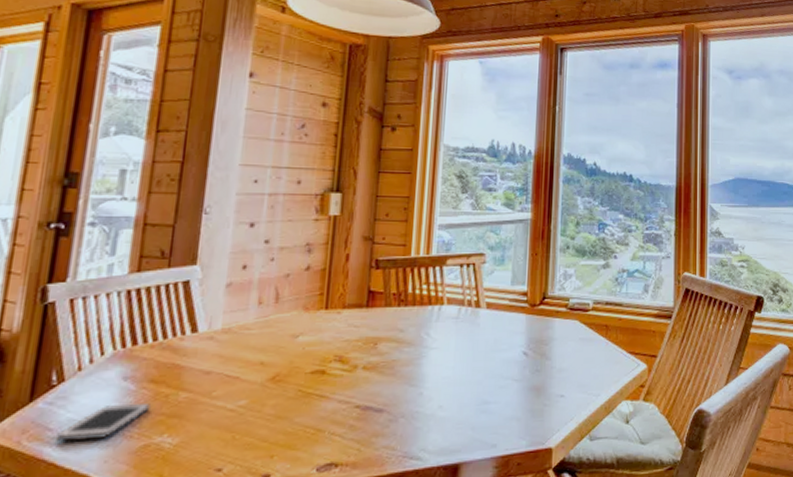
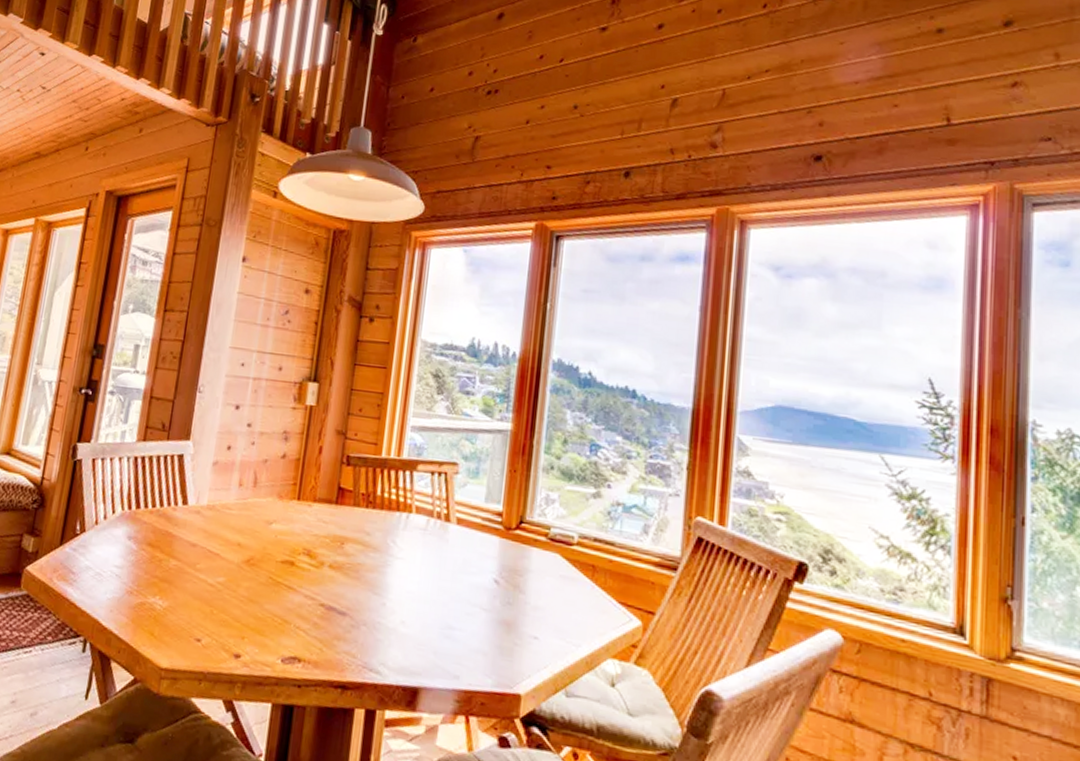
cell phone: present [55,404,150,443] -> none [76,559,147,590]

